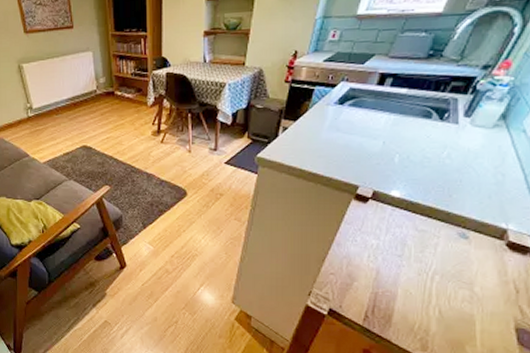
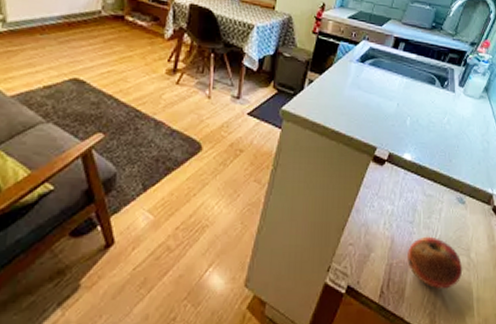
fruit: none [395,269,464,319] -> present [407,236,463,289]

